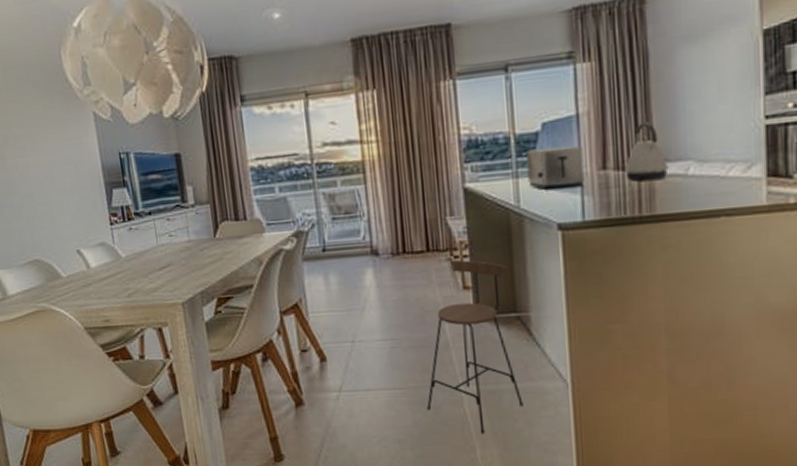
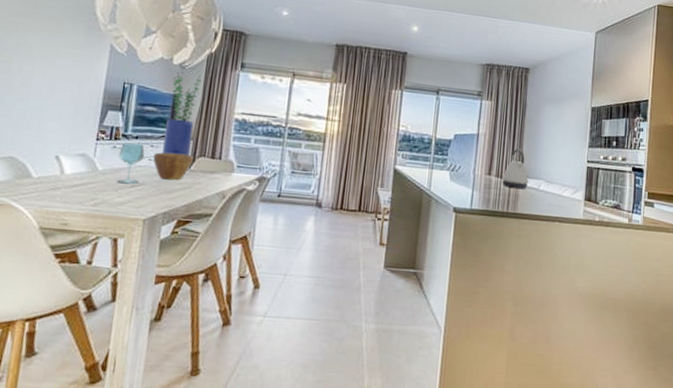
wine glass: none [136,219,165,268] -> present [117,142,145,184]
vase: none [169,123,211,227] -> present [162,72,201,156]
bowl: none [172,221,217,255] -> present [153,152,194,180]
bar stool: present [427,259,523,434] -> none [333,221,416,366]
toaster: present [526,146,585,190] -> none [439,150,478,184]

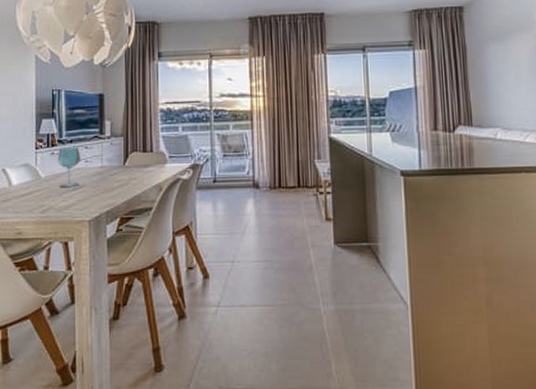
bowl: present [153,152,194,180] -> none [89,151,127,179]
vase: present [162,72,201,156] -> none [96,71,123,154]
kettle: present [502,148,529,190] -> none [451,96,483,142]

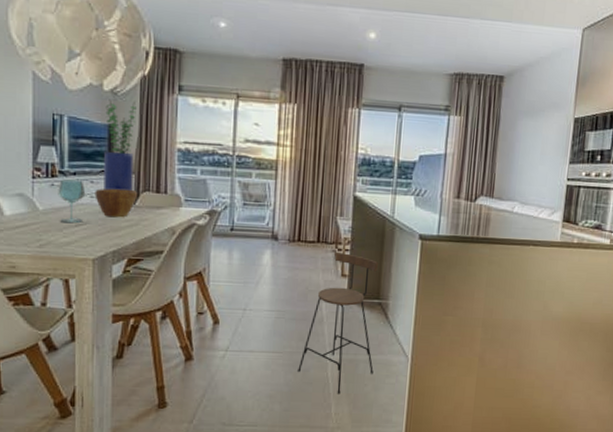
bowl: none [89,151,127,179] -> present [95,188,138,218]
vase: none [96,71,123,154] -> present [104,99,137,191]
bar stool: none [292,195,372,350] -> present [298,251,379,394]

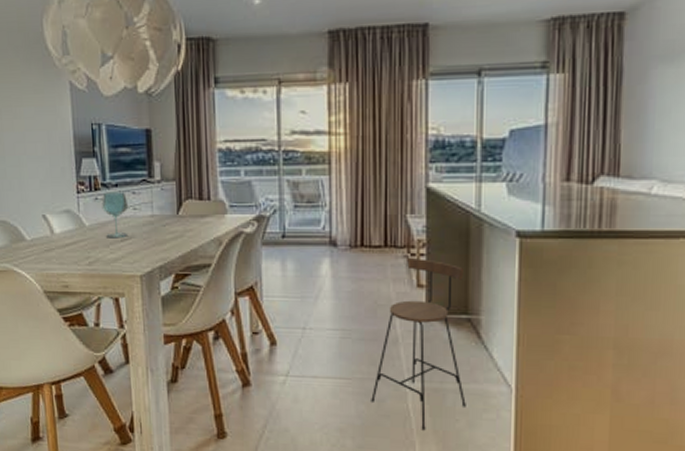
bowl: present [95,188,138,218] -> none [137,198,181,230]
vase: present [104,99,137,191] -> none [141,100,175,201]

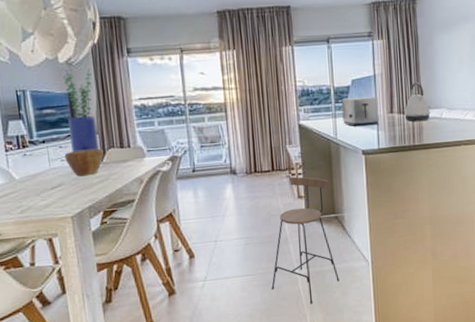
wine glass: present [101,192,129,239] -> none [30,147,57,188]
bowl: none [137,198,181,230] -> present [64,148,105,177]
vase: none [141,100,175,201] -> present [63,68,99,153]
toaster: none [491,154,548,196] -> present [341,97,379,126]
kettle: none [588,137,632,197] -> present [404,81,431,122]

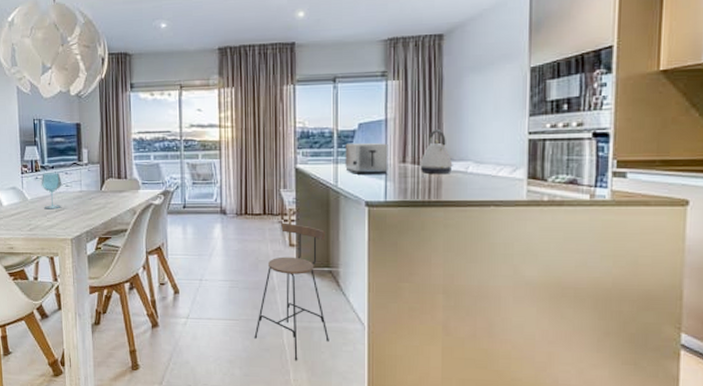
wine glass: none [30,147,57,188] -> present [41,173,62,209]
vase: present [63,68,99,153] -> none [73,101,99,180]
bowl: present [64,148,105,177] -> none [69,177,104,202]

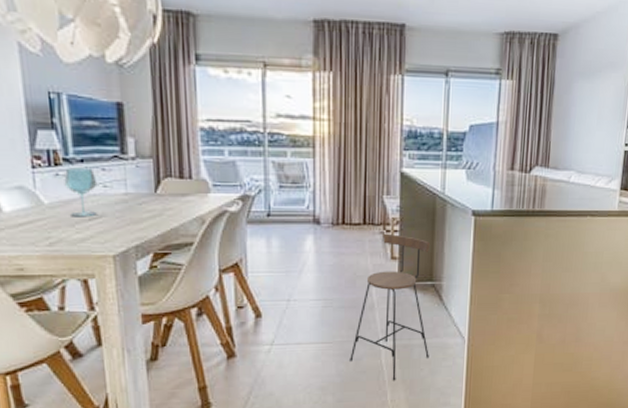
toaster: present [345,142,388,174] -> none [453,146,498,181]
kettle: present [420,128,453,175] -> none [526,135,558,184]

